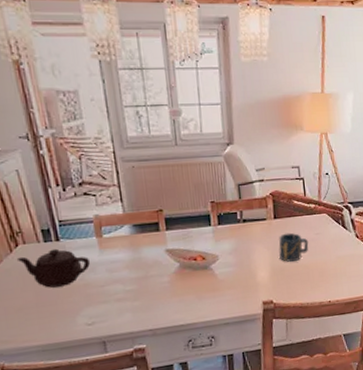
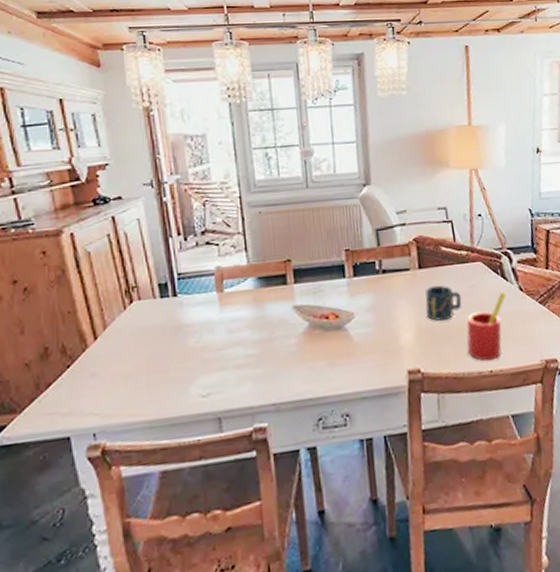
teapot: present [16,248,91,288] -> none [129,305,209,351]
straw: none [311,238,345,294] -> present [466,291,506,361]

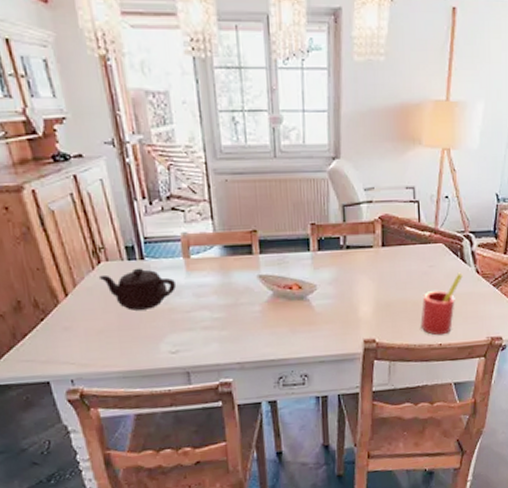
teapot: none [129,305,209,351] -> present [98,268,177,311]
cup: present [425,285,462,322] -> none [385,263,420,298]

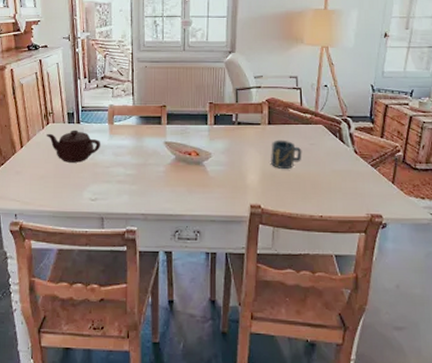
cup: none [385,263,420,298] -> present [271,140,302,170]
straw: present [420,272,463,336] -> none [302,151,342,208]

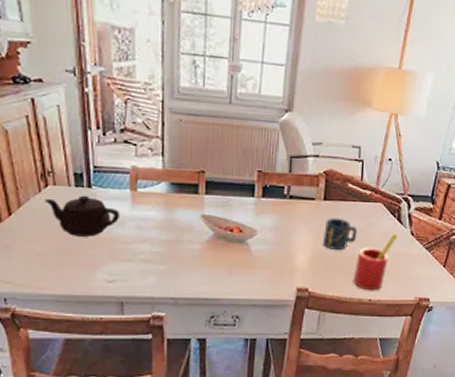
straw: none [302,151,342,208] -> present [353,232,398,291]

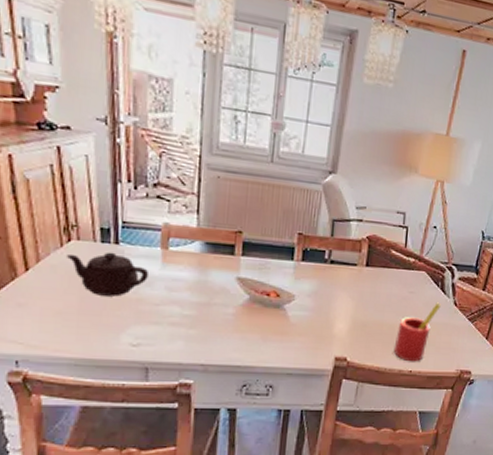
cup: present [323,217,358,251] -> none [364,284,400,319]

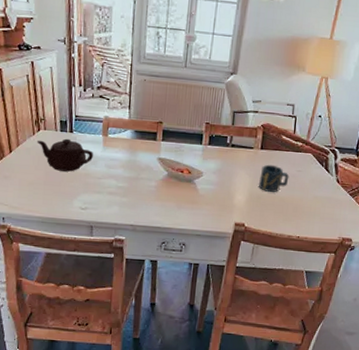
cup: none [364,284,400,319] -> present [259,164,289,193]
straw: present [393,302,441,362] -> none [284,179,325,230]

